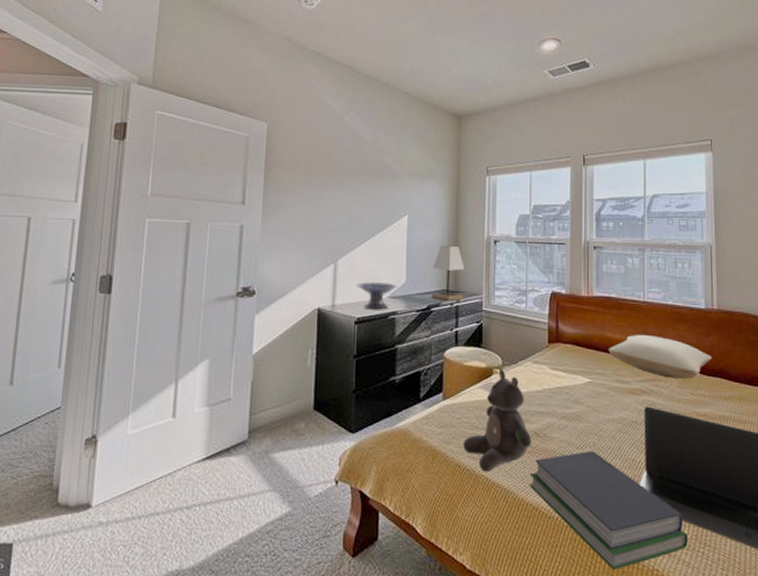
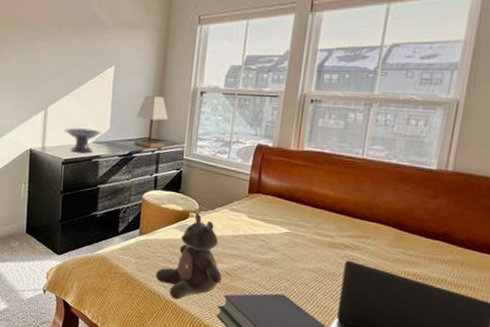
pillow: present [608,334,712,379] -> none [313,191,435,239]

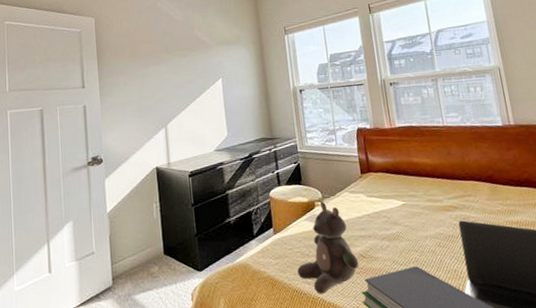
decorative bowl: present [63,128,102,154] -> none [185,138,221,164]
lamp: present [134,95,168,149] -> none [249,99,280,148]

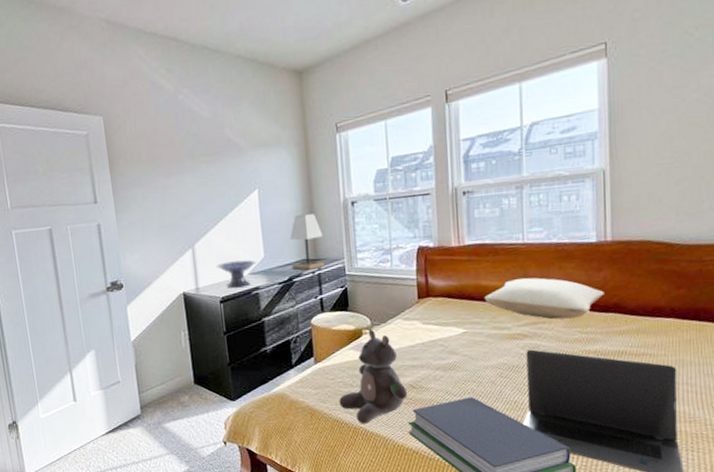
decorative bowl: none [185,138,221,164] -> present [215,260,257,288]
lamp: none [249,99,280,148] -> present [289,213,325,270]
pillow: none [417,155,516,193] -> present [484,277,604,320]

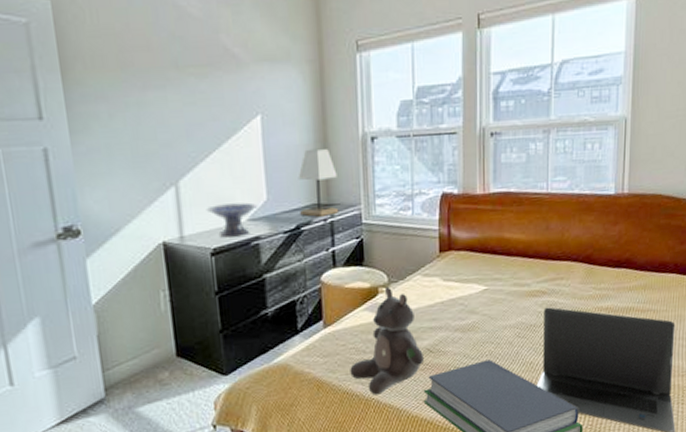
pillow: present [484,277,604,320] -> none [506,230,618,276]

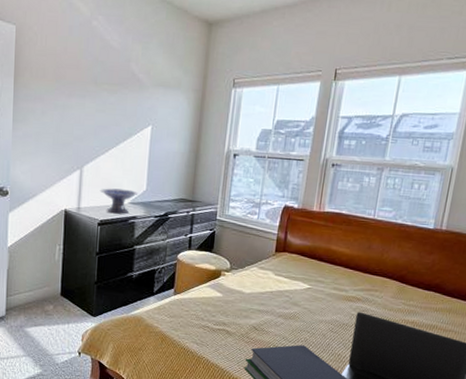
lamp: present [298,148,339,217] -> none [169,156,203,209]
stuffed animal: present [350,286,425,395] -> none [189,271,250,355]

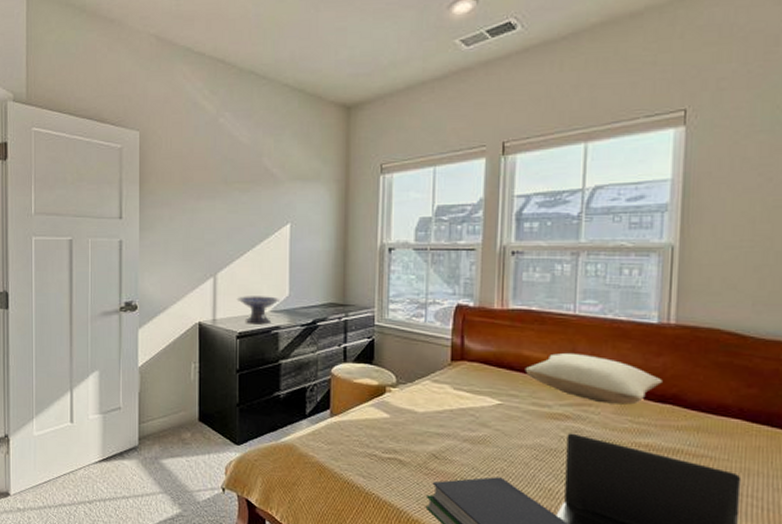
pillow: none [331,249,431,291] -> present [525,352,662,405]

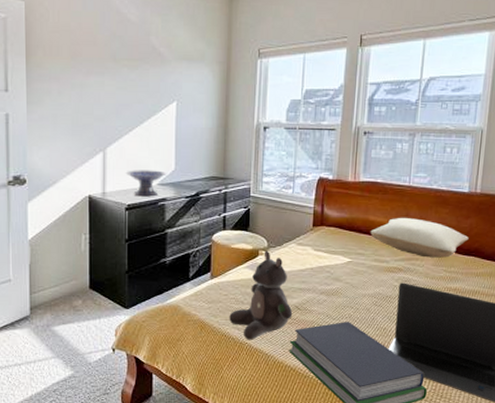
stuffed animal: none [352,387,429,491] -> present [229,250,293,340]

